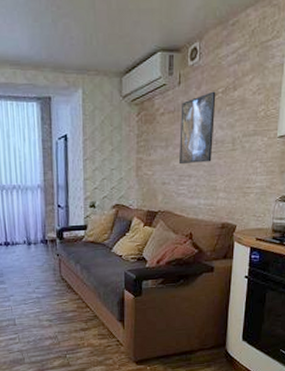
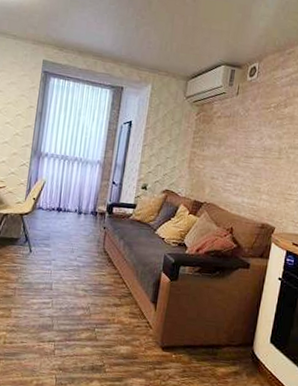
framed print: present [179,91,216,163] -> none [229,105,269,166]

